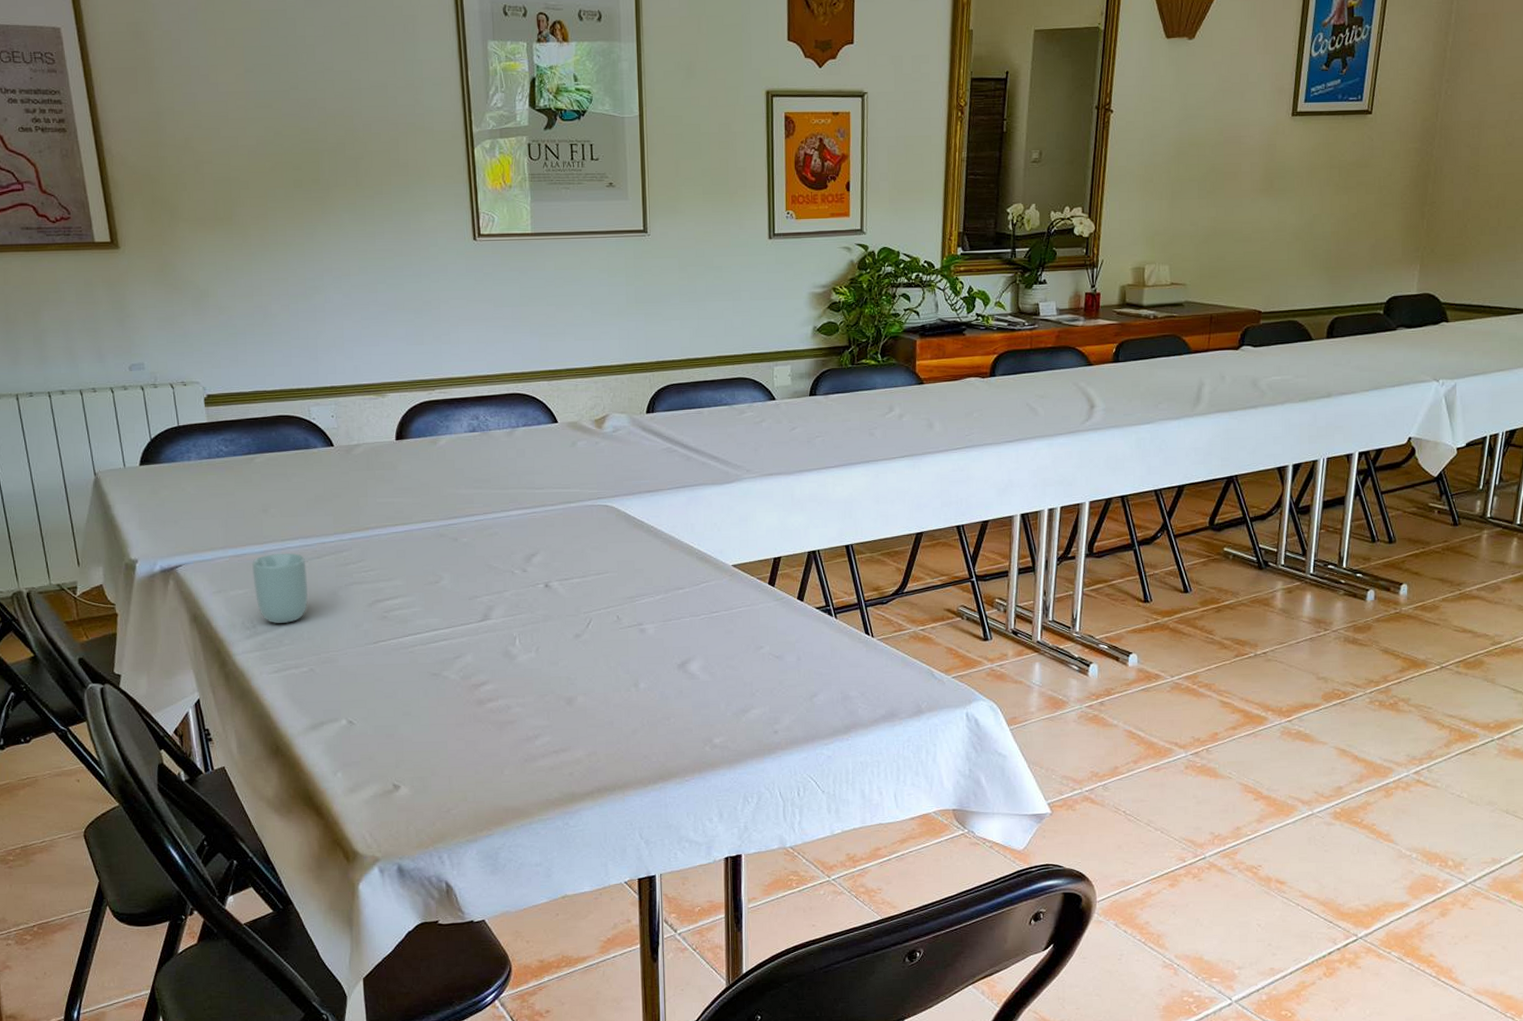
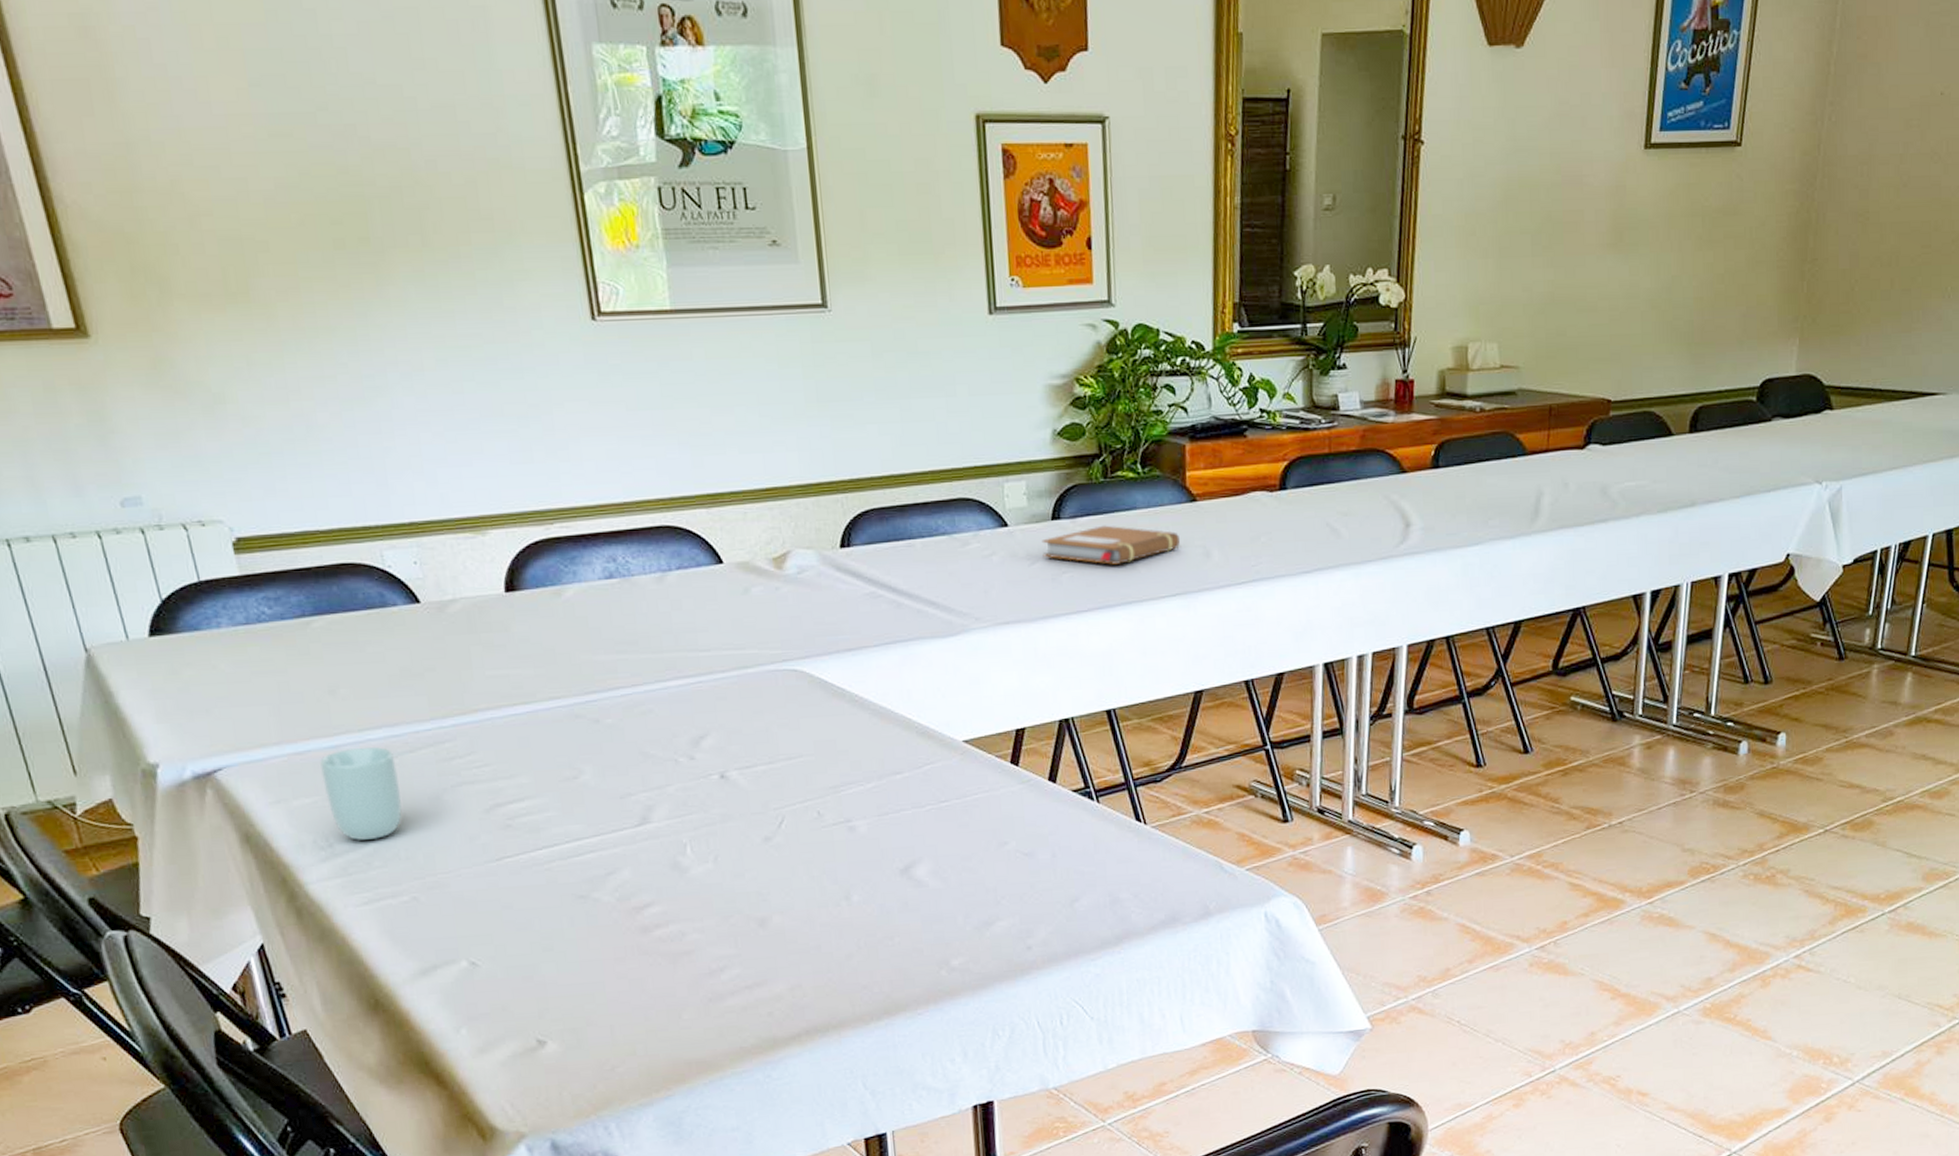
notebook: none [801,401,910,432] -> present [1041,525,1181,565]

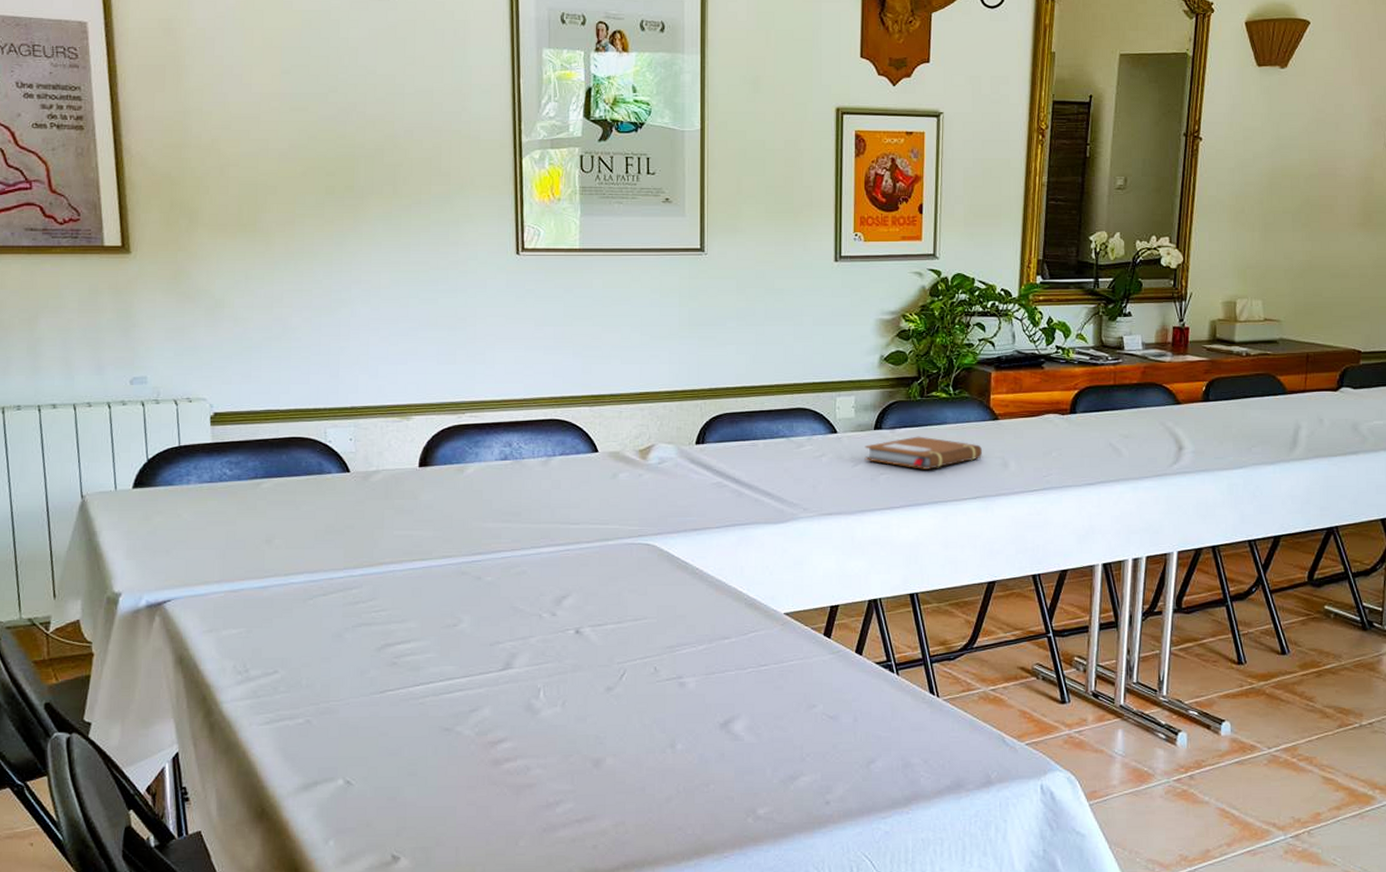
cup: present [320,746,402,840] -> none [248,589,311,668]

